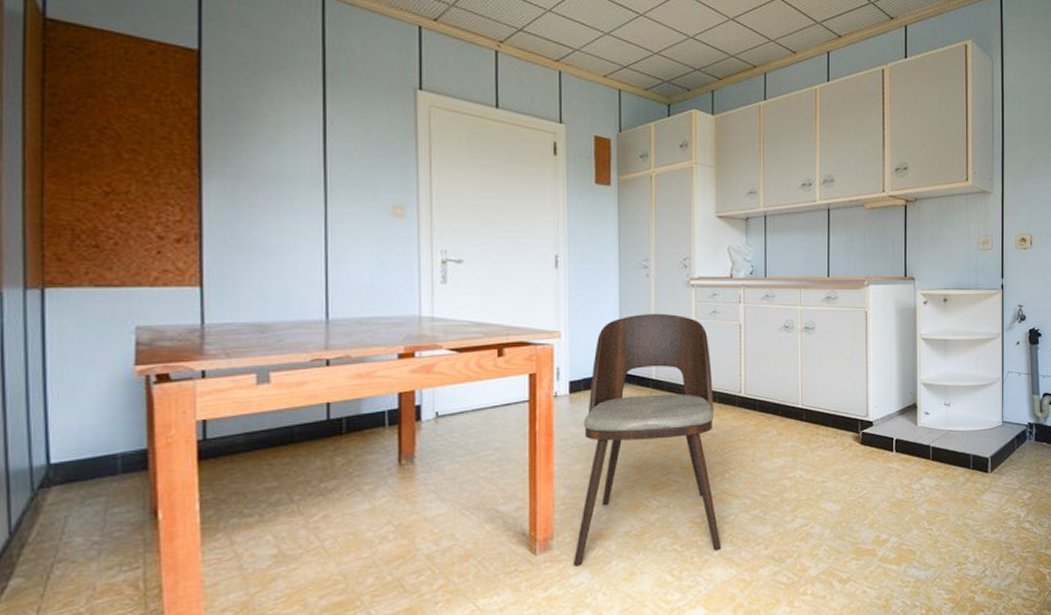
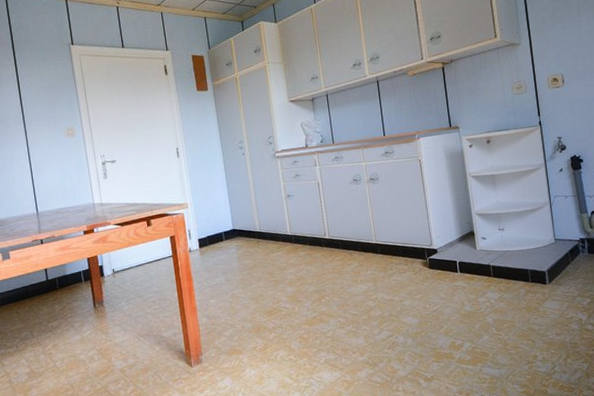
dining chair: present [574,313,722,565] -> none [212,181,326,373]

